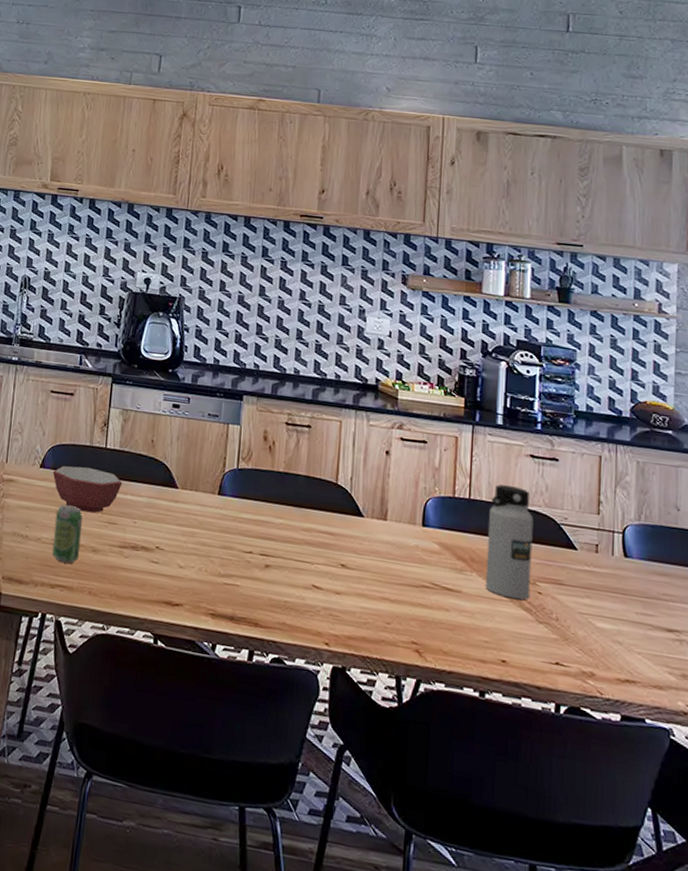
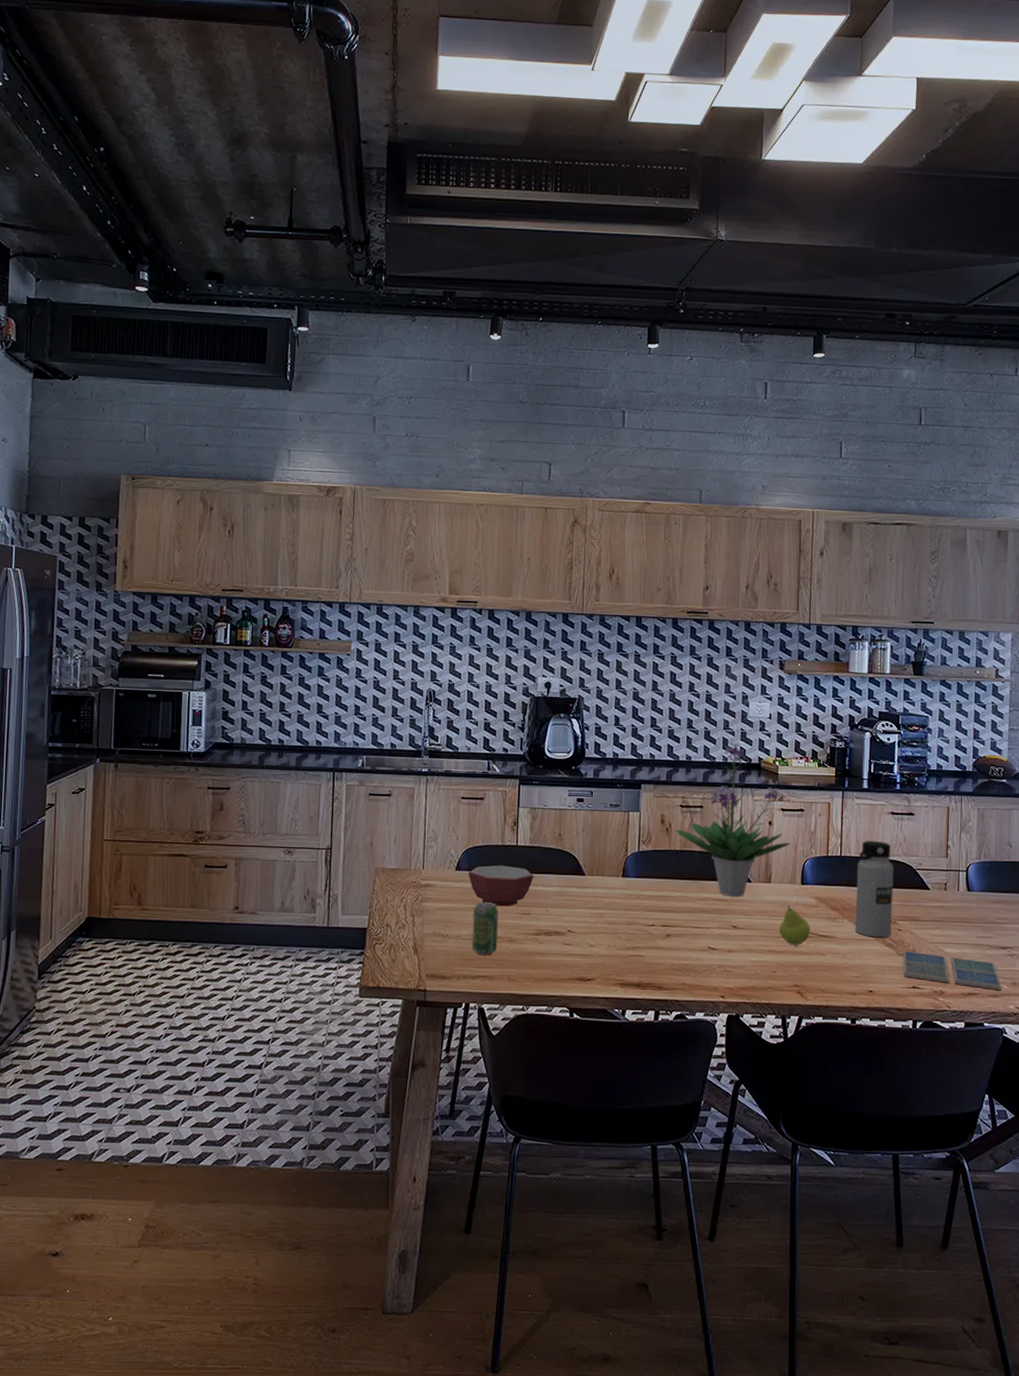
potted plant: none [280,359,411,532] -> present [676,742,791,897]
fruit: none [395,548,432,596] -> present [779,905,810,945]
drink coaster: none [543,618,669,682] -> present [903,950,1002,991]

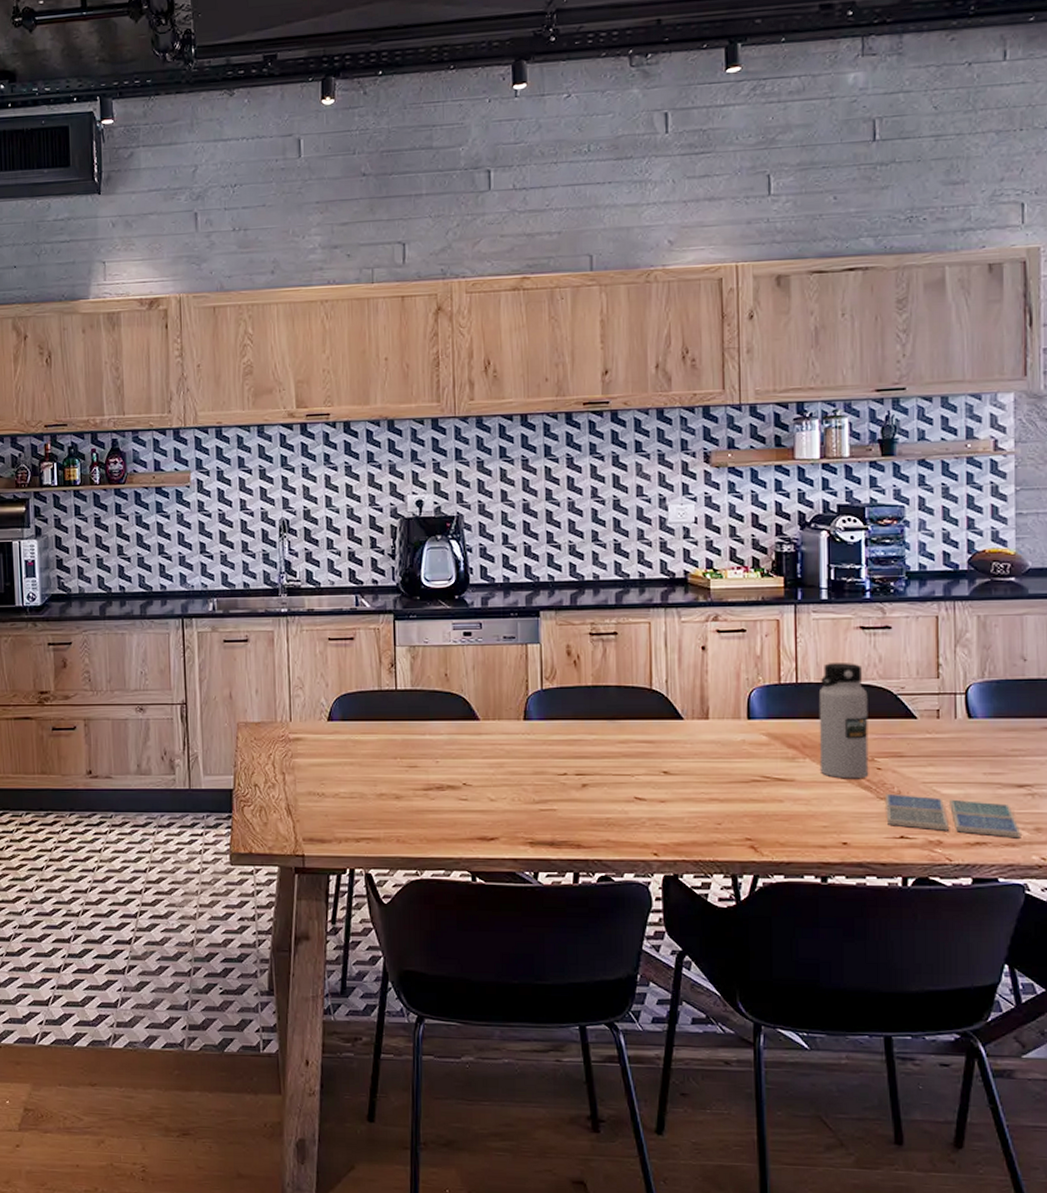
bowl: present [468,865,534,907] -> none [342,712,419,760]
beverage can: present [471,902,499,955] -> none [351,756,382,814]
potted plant: present [676,742,791,897] -> none [586,555,731,738]
fruit: present [779,905,810,945] -> none [722,745,762,791]

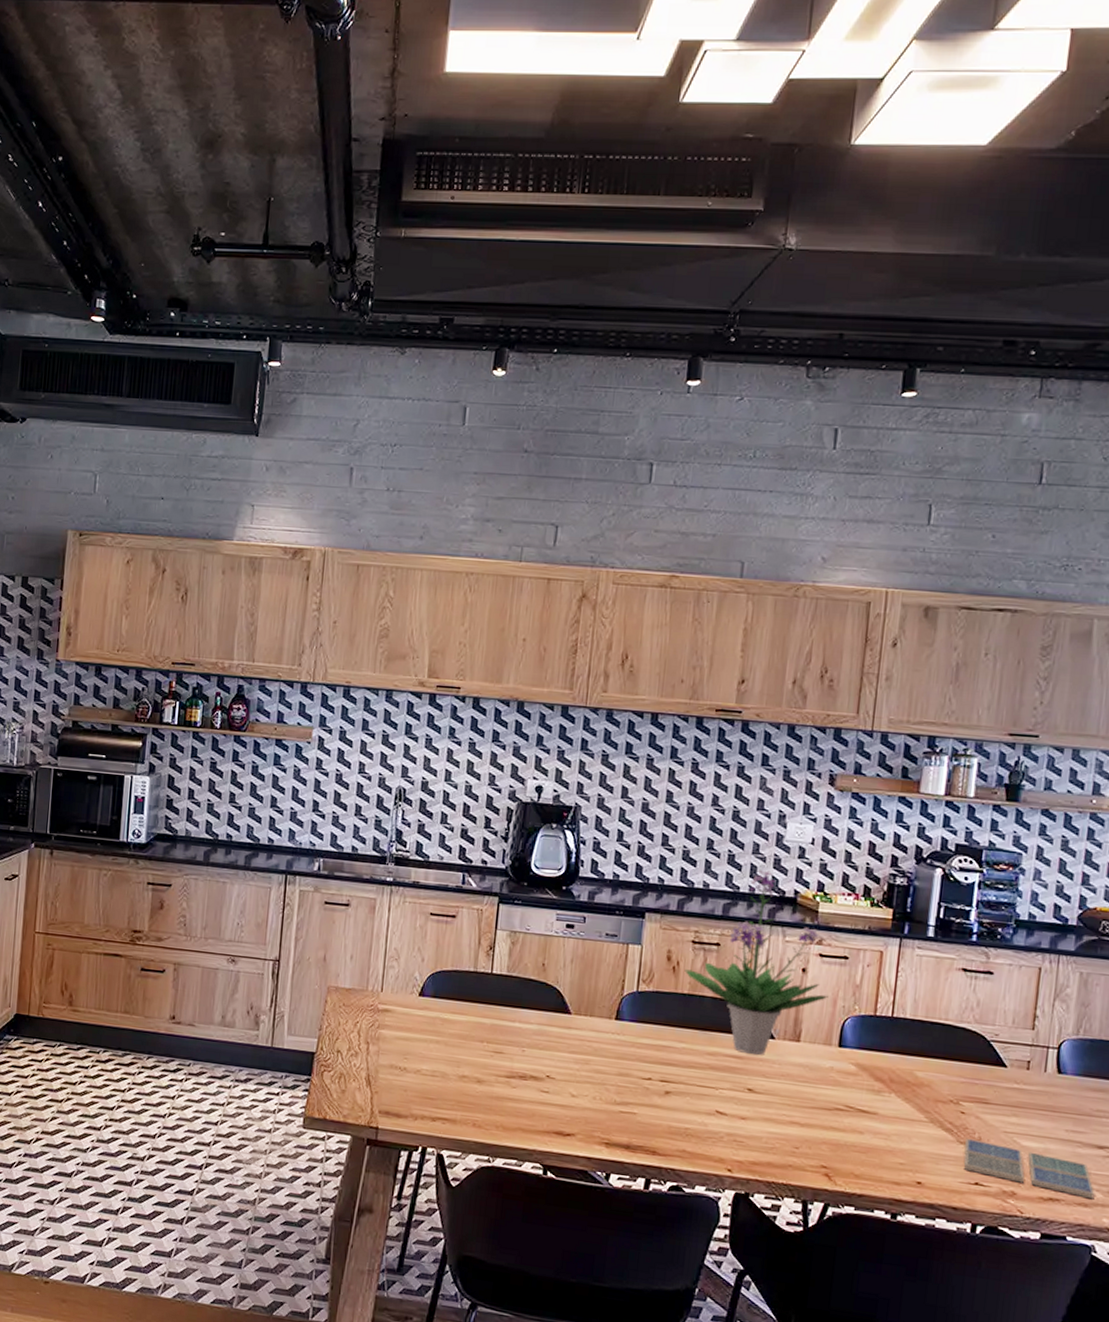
potted plant: none [586,555,731,738] -> present [685,870,828,1055]
water bottle: present [818,663,869,779] -> none [903,1001,962,1120]

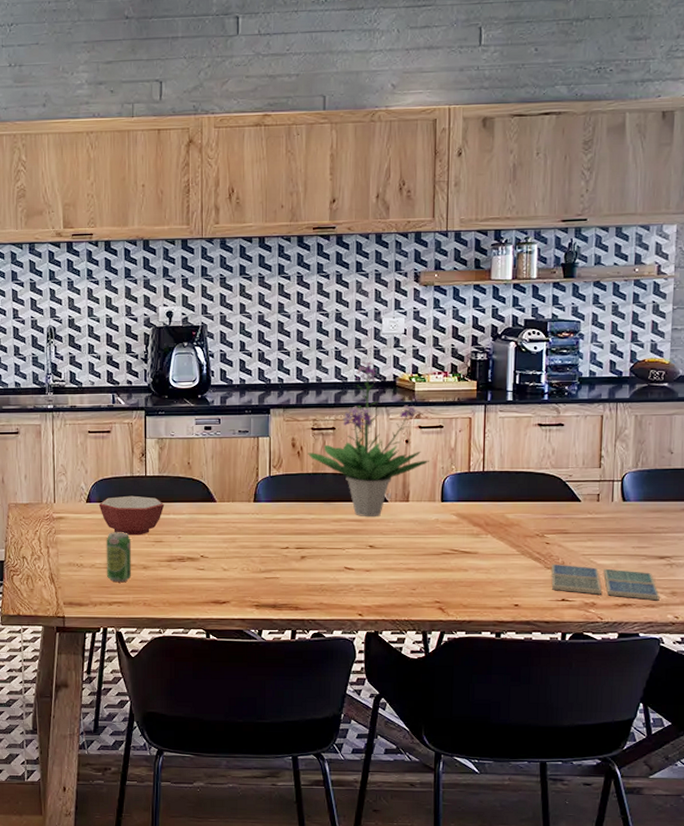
beverage can: none [432,1034,467,1095] -> present [106,532,132,582]
bowl: none [433,993,510,1043] -> present [98,495,165,535]

